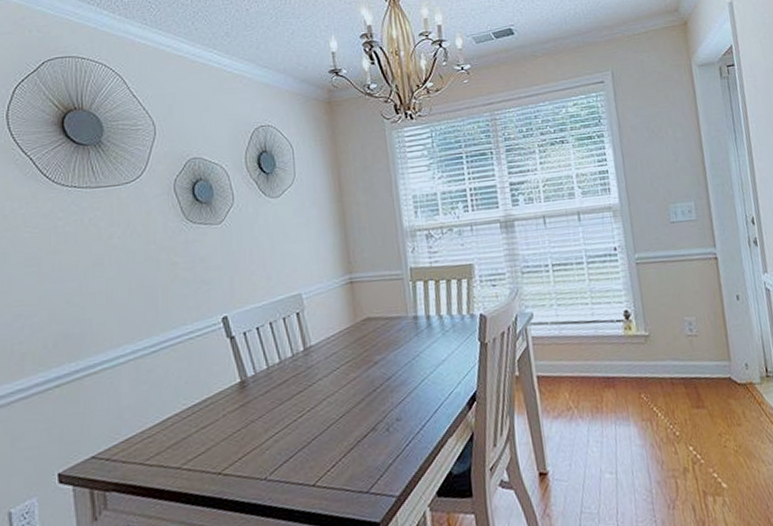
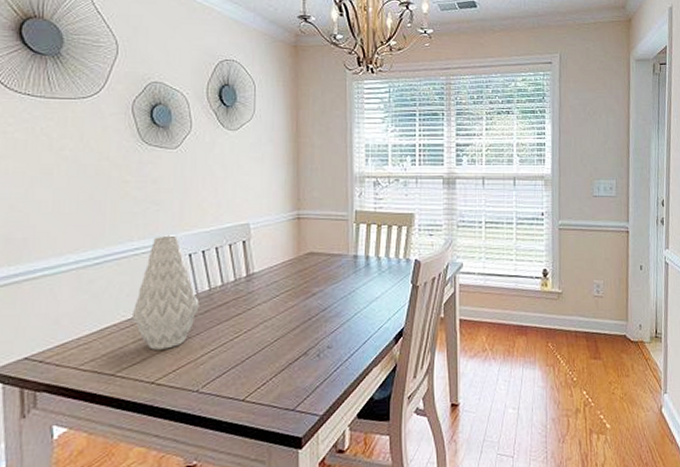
vase: none [192,314,259,438] -> present [131,235,199,350]

